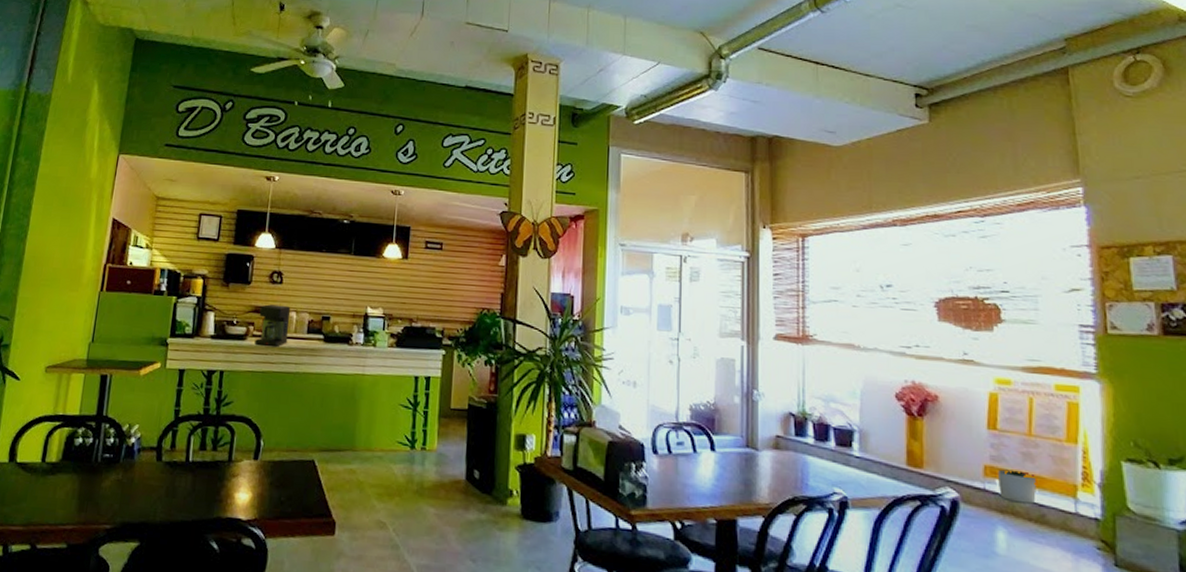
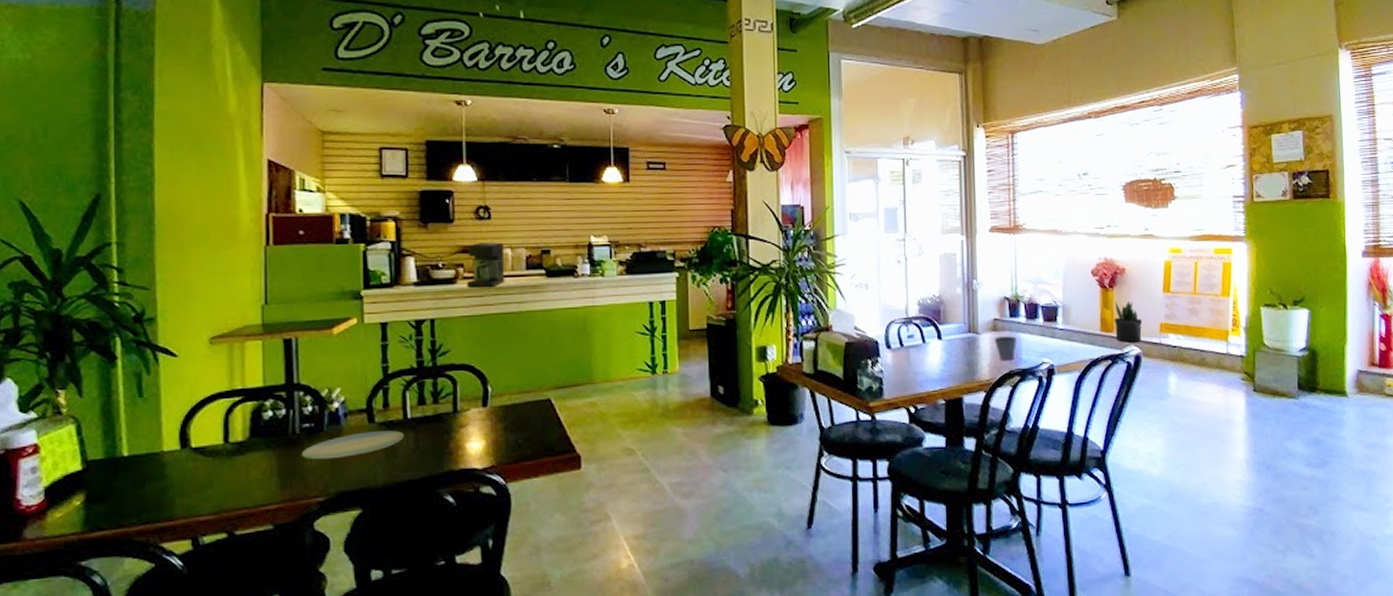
plate: none [99,468,185,492] -> present [301,430,405,460]
cup: none [776,456,802,486] -> present [994,336,1017,361]
planter: none [923,432,961,484] -> present [1113,301,1143,343]
planter: present [998,469,1037,504] -> none [1171,324,1199,351]

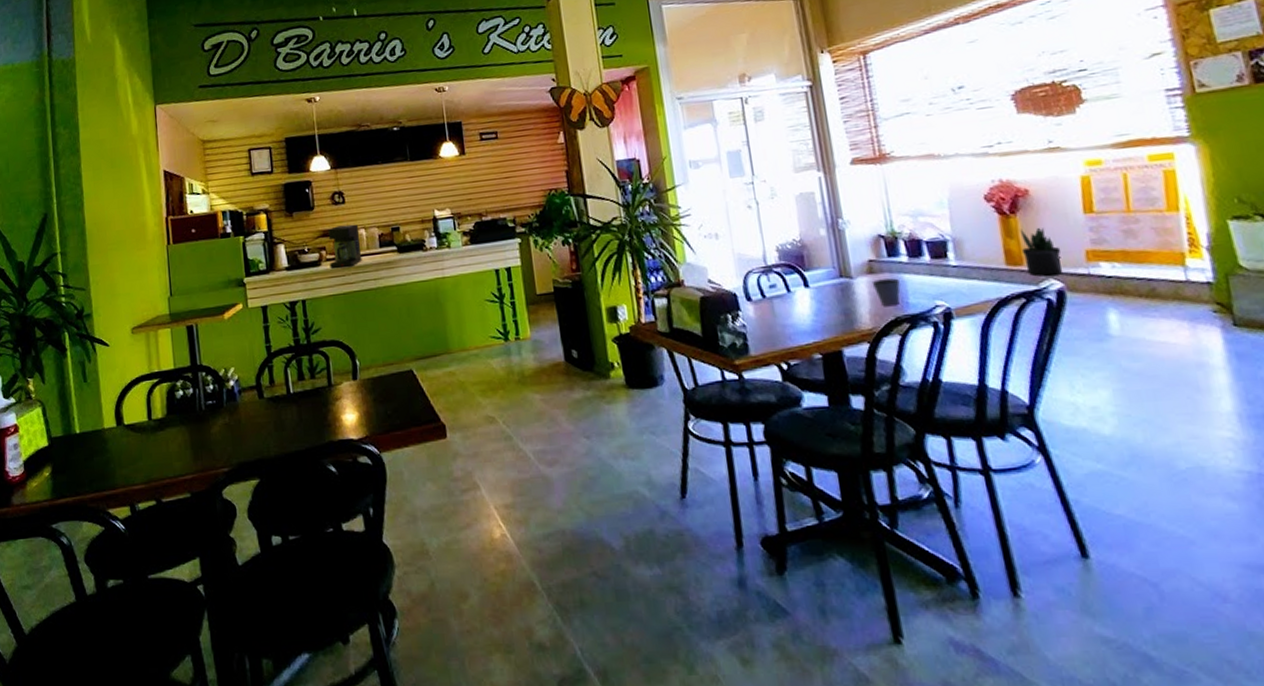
plate: present [301,430,405,460] -> none [207,405,290,434]

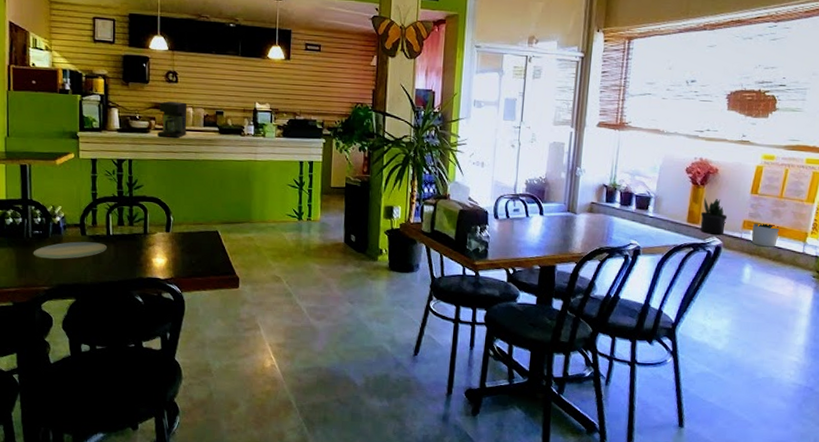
plate: none [207,405,290,434] -> present [33,241,108,260]
cup: present [871,278,901,307] -> none [589,218,610,240]
planter: none [1101,249,1144,282] -> present [751,223,779,247]

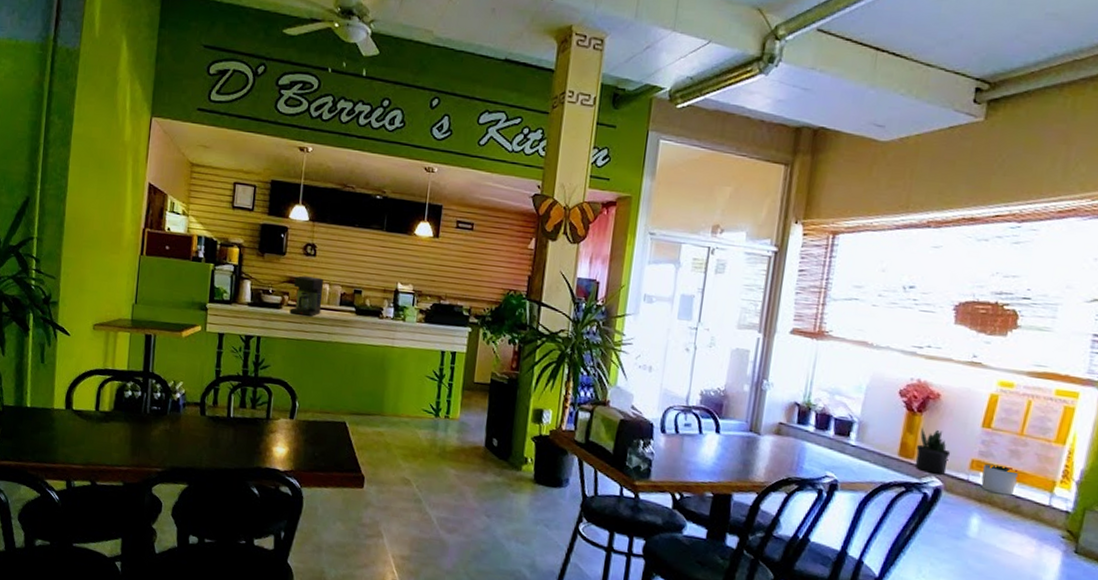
plate: present [33,241,108,260] -> none [149,421,227,441]

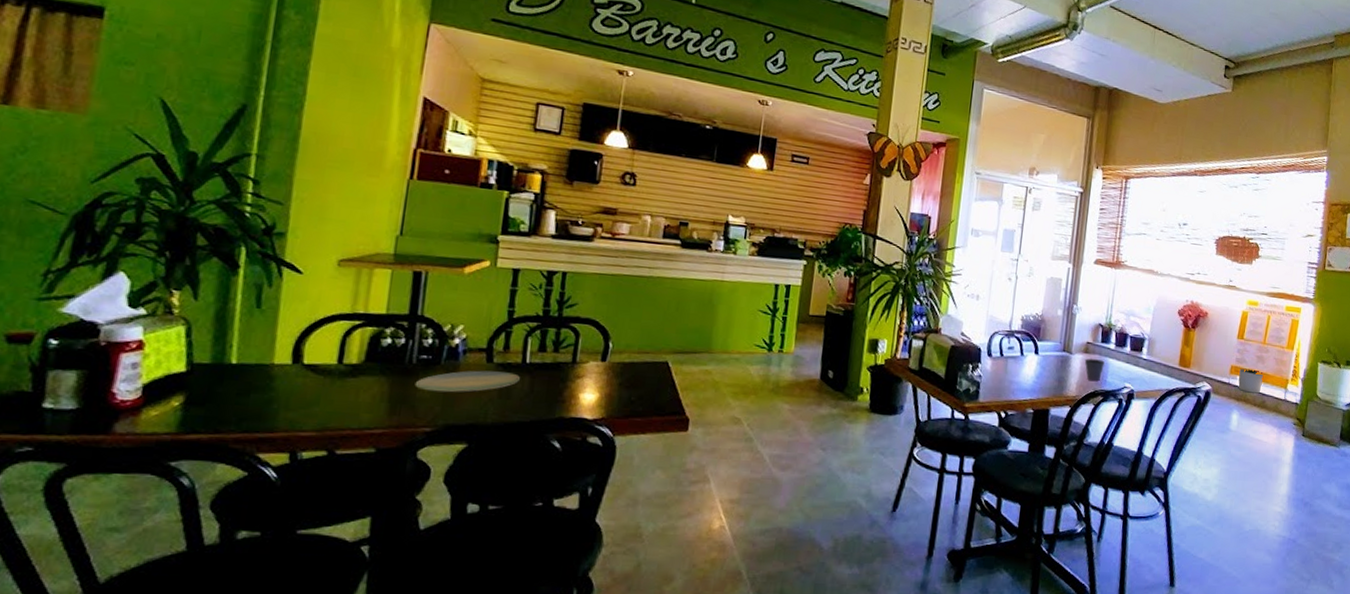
plate: none [149,421,227,441] -> present [414,370,521,394]
coffee maker: present [289,275,324,317] -> none [603,206,645,251]
cup: none [775,441,801,468] -> present [1084,358,1105,382]
planter: present [914,427,951,475] -> none [1191,341,1217,380]

